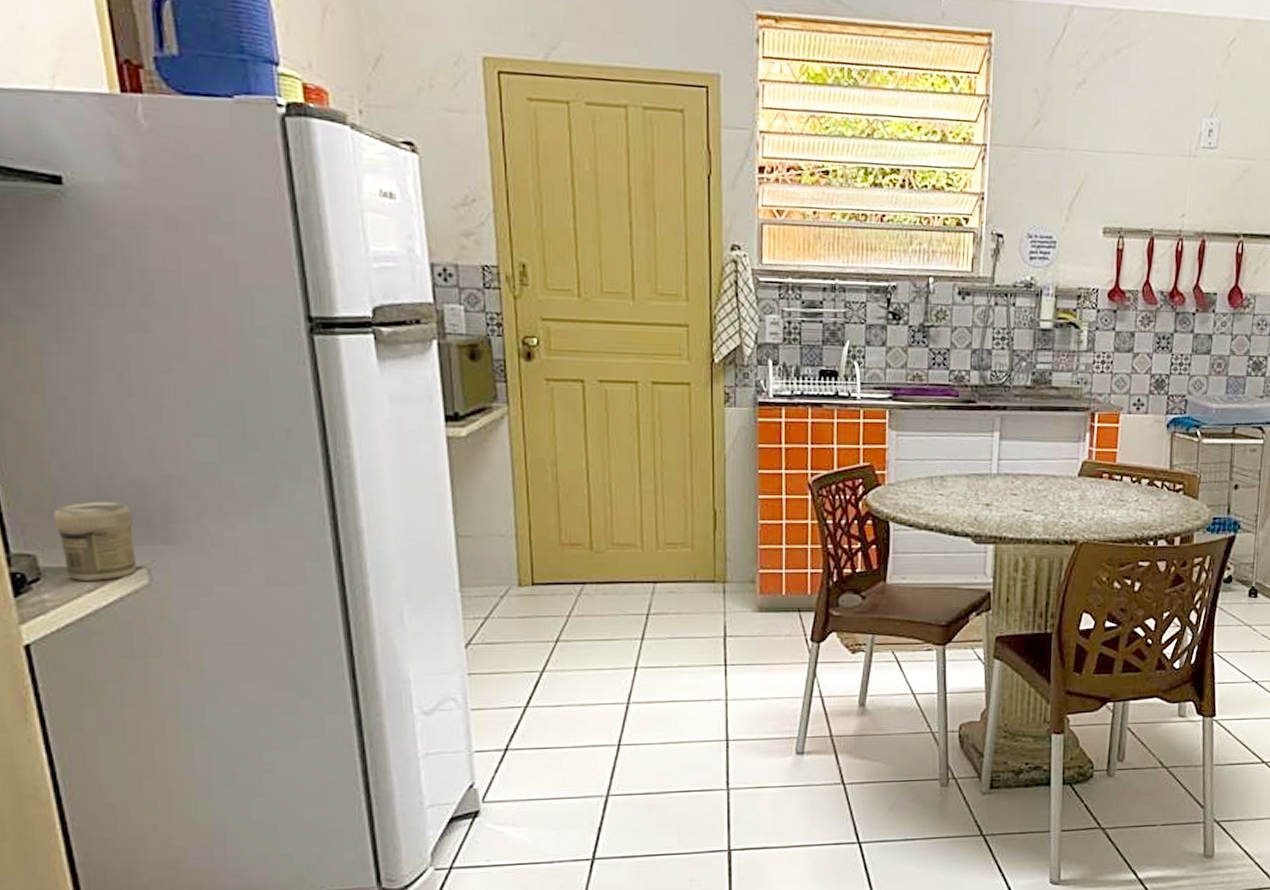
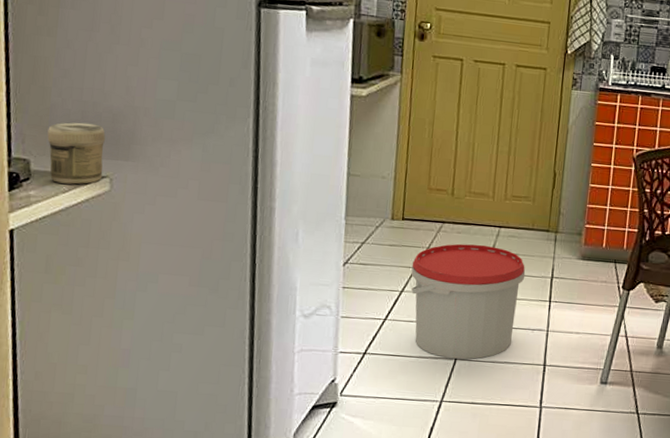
bucket: none [551,605,692,745] -> present [410,244,526,360]

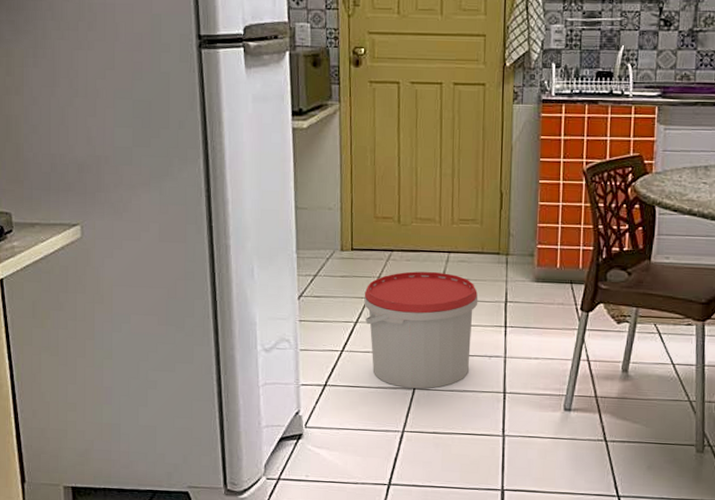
jar: present [47,122,106,185] -> none [24,174,74,234]

